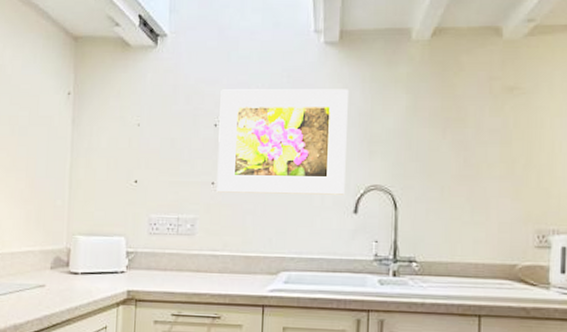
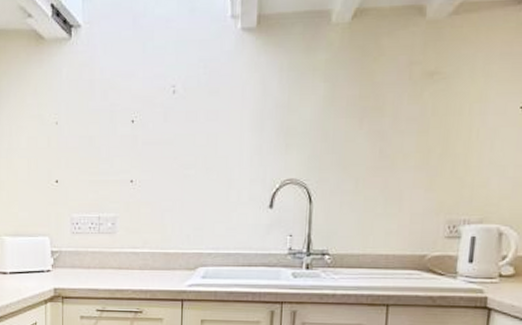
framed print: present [216,89,348,195] -> none [135,79,265,190]

